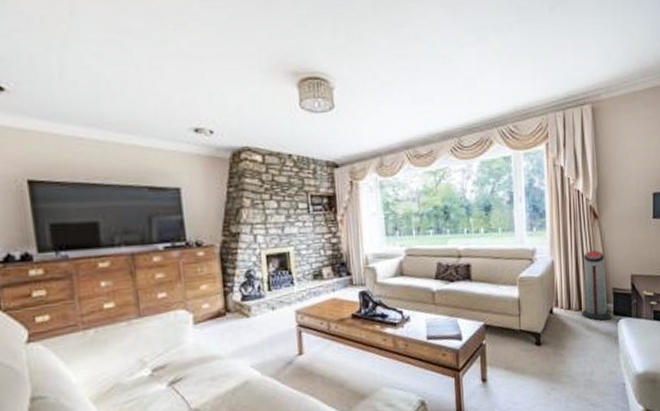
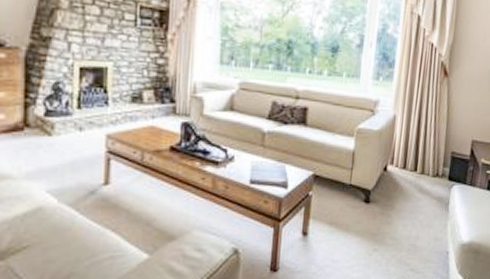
air purifier: present [582,250,612,321] -> none [416,109,450,184]

